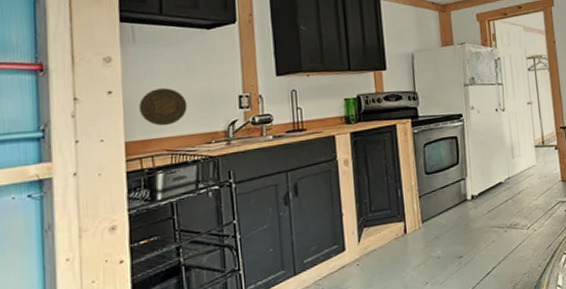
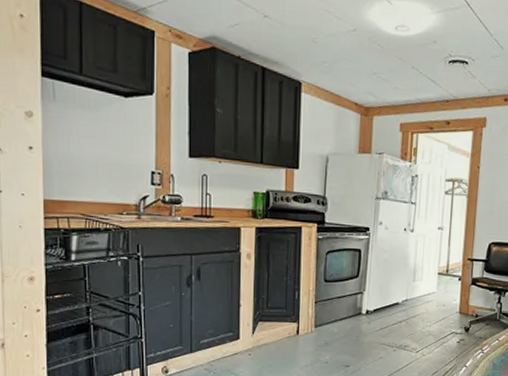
decorative plate: present [139,88,187,126] -> none [57,151,102,190]

